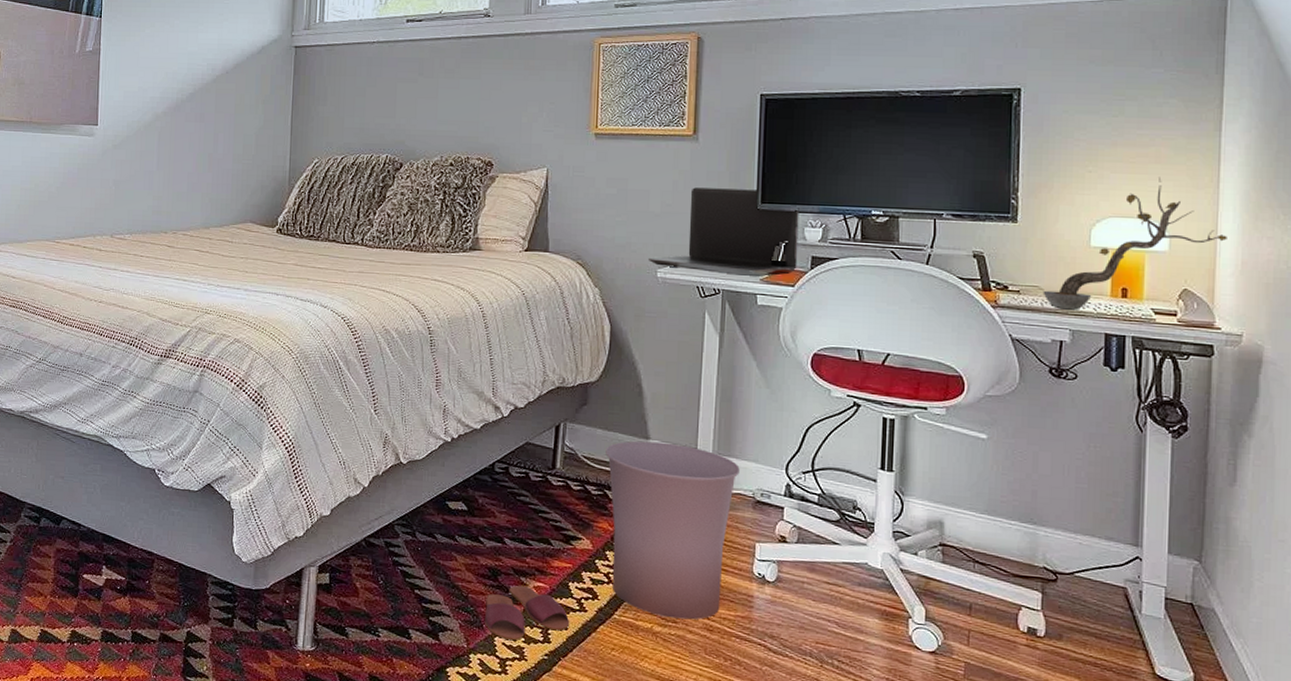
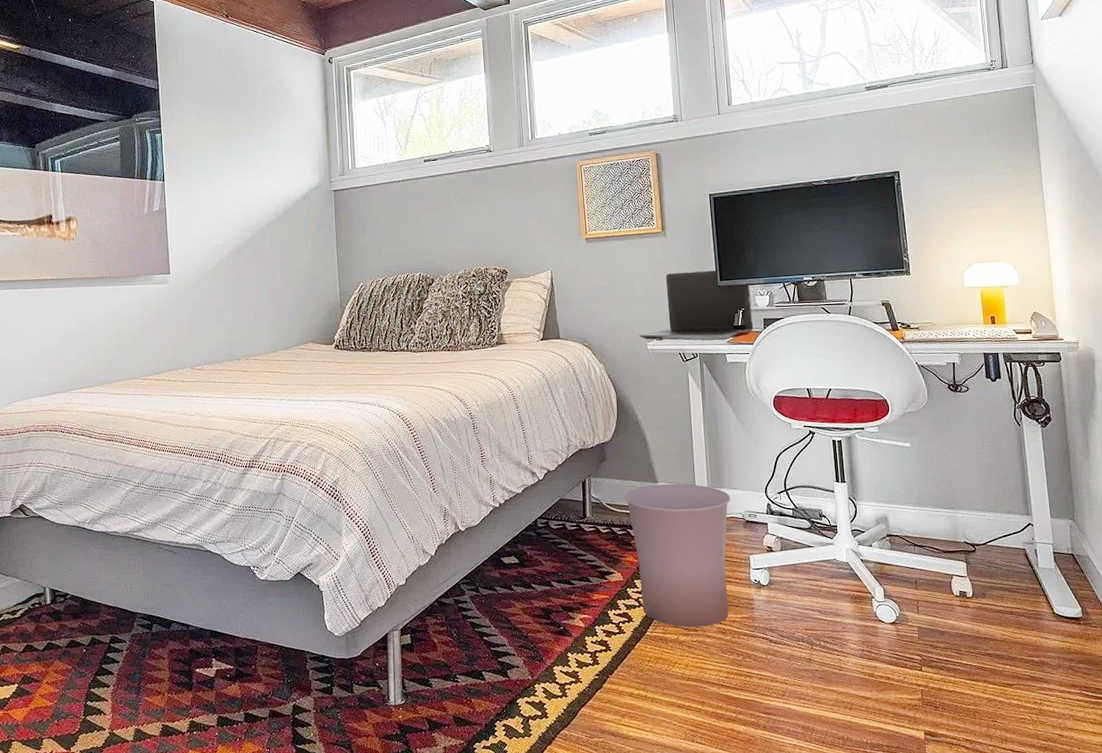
slippers: present [485,585,570,641] -> none [542,619,613,668]
plant: present [1043,177,1227,311] -> none [935,229,1058,339]

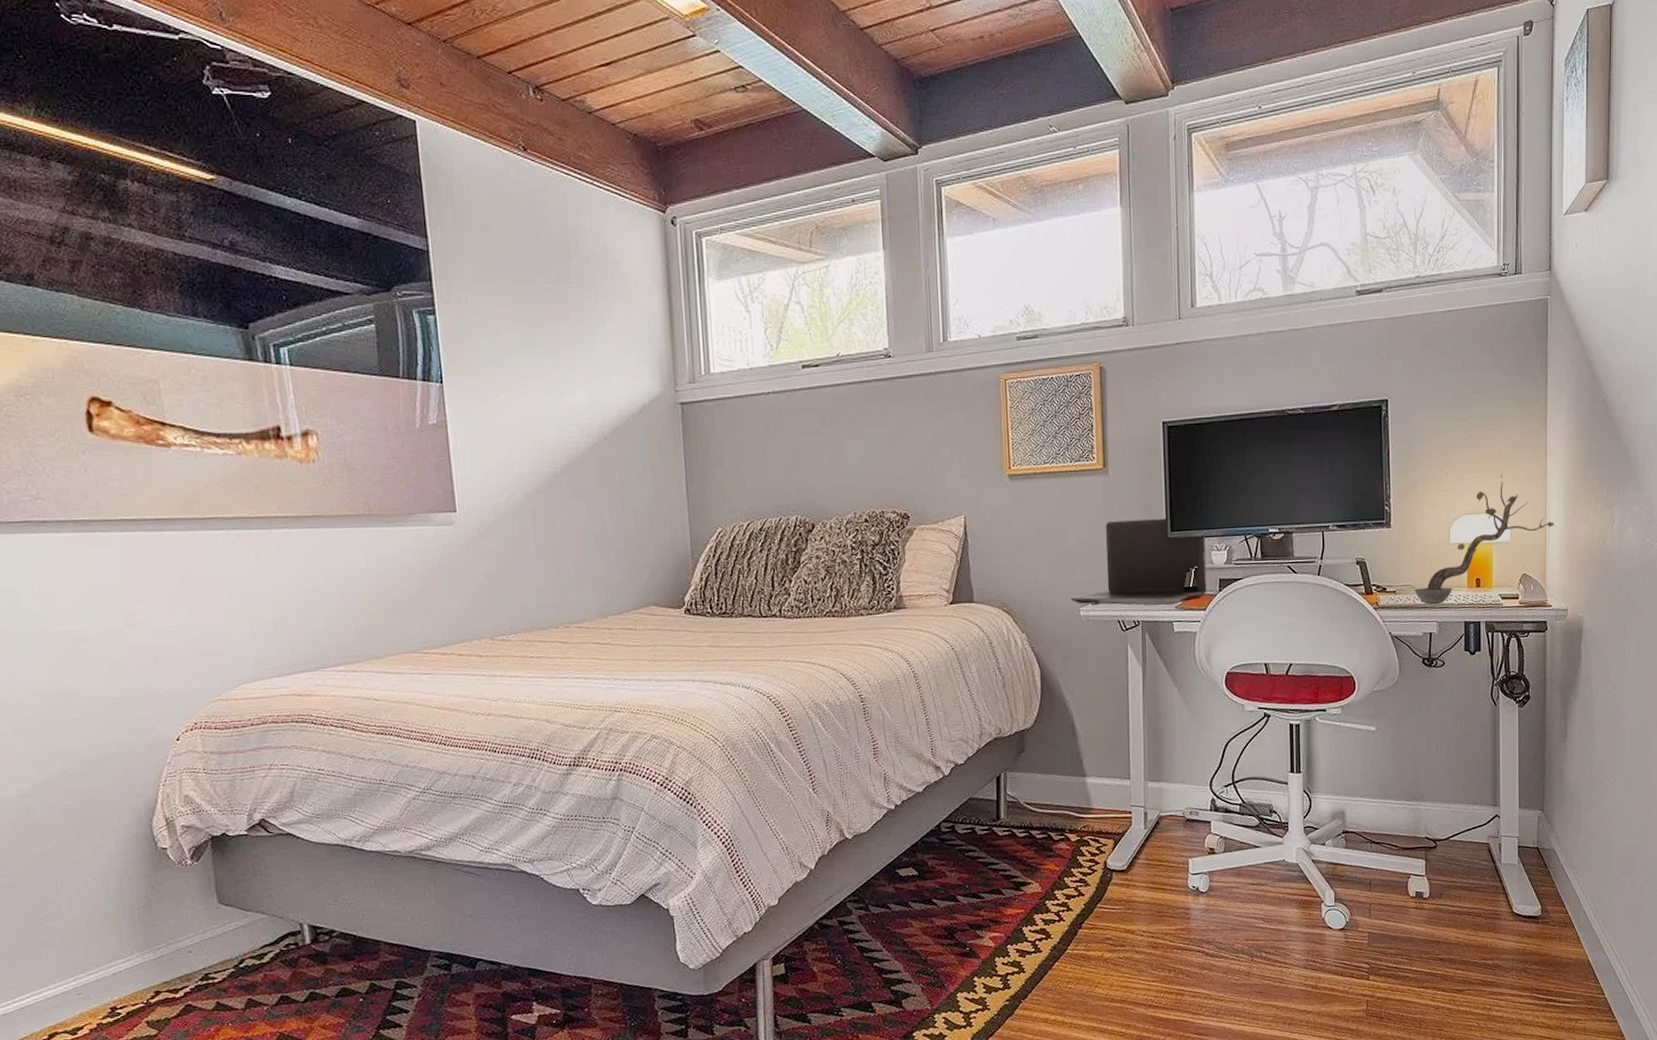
waste bin: present [624,483,730,628] -> none [1046,777,1170,943]
plant: none [935,229,1058,339] -> present [1414,473,1554,605]

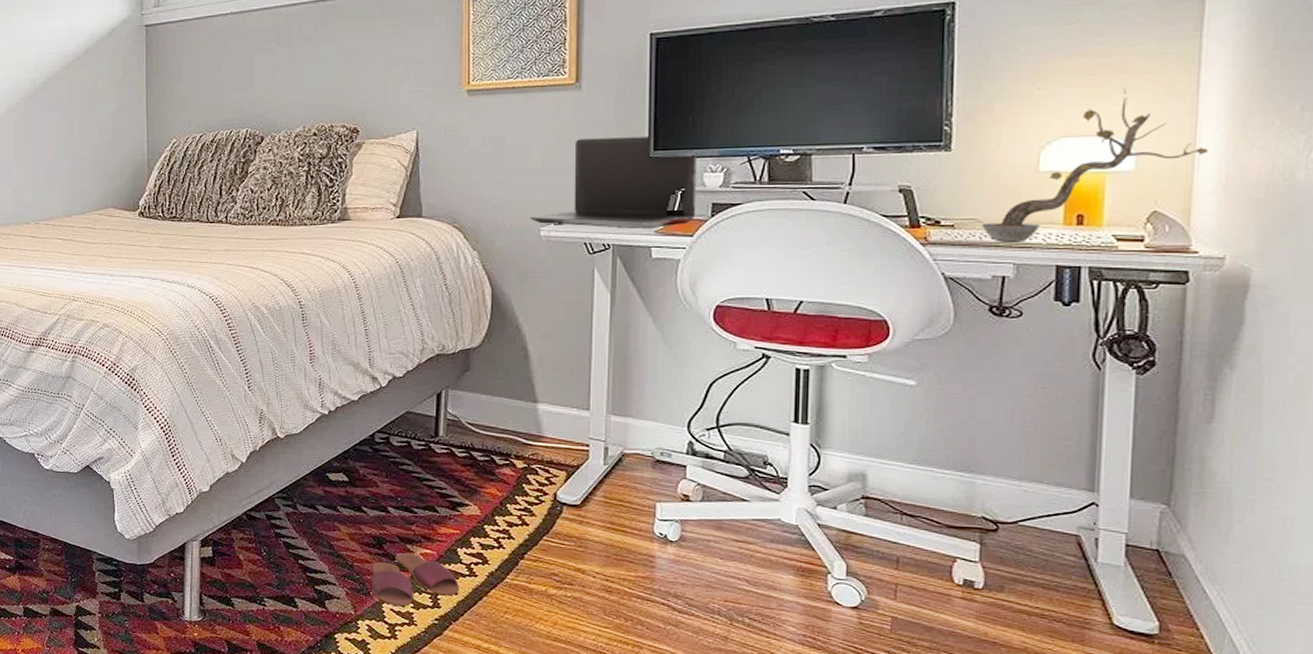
slippers: none [945,938,1027,994] -> present [372,552,460,607]

